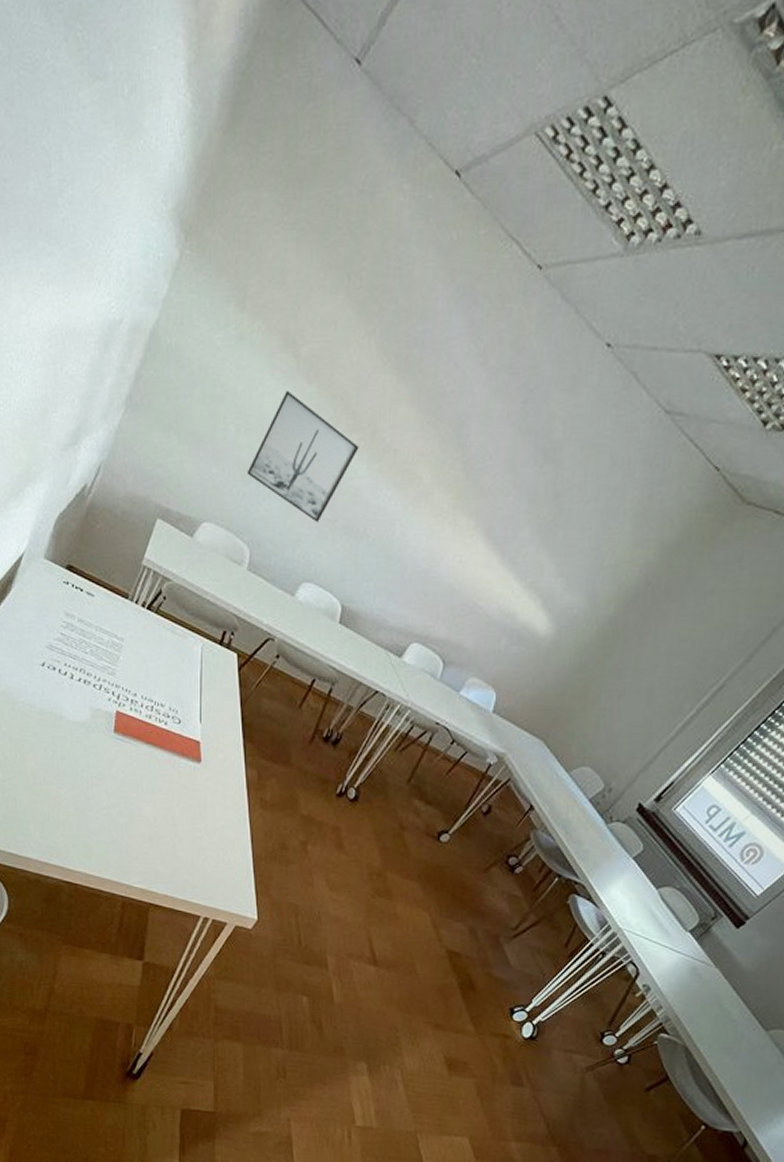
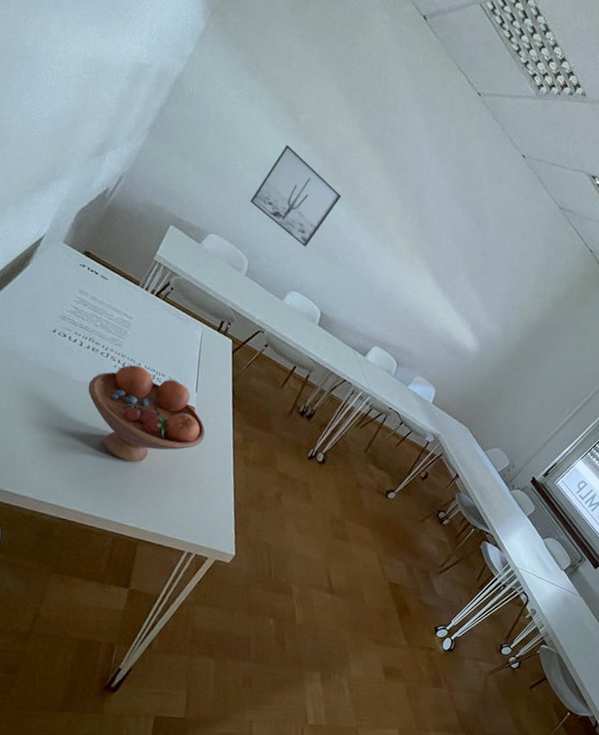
fruit bowl: none [83,696,214,812] -> present [88,365,206,462]

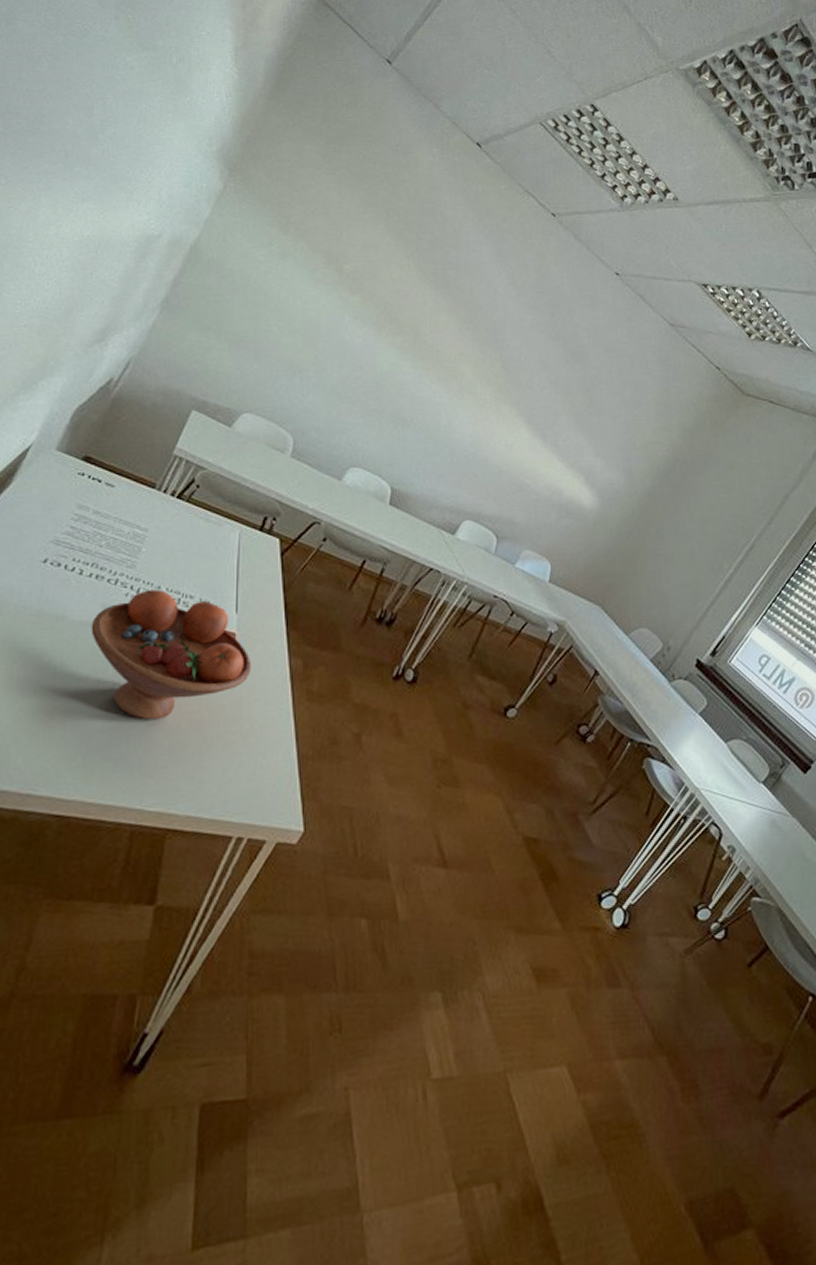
wall art: present [250,144,342,247] -> none [290,299,403,413]

